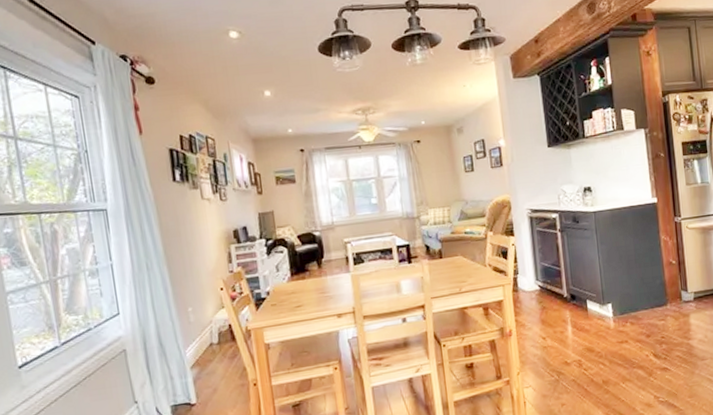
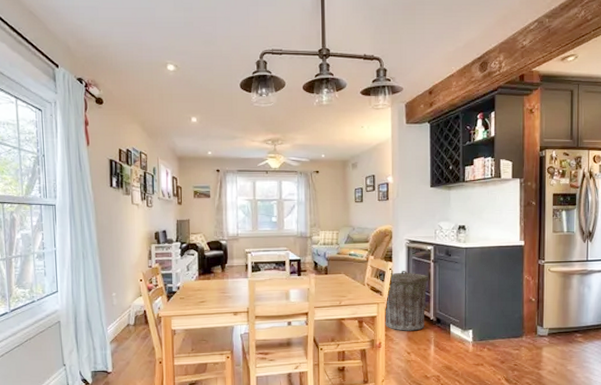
trash can: none [502,245,558,314] -> present [380,271,429,331]

